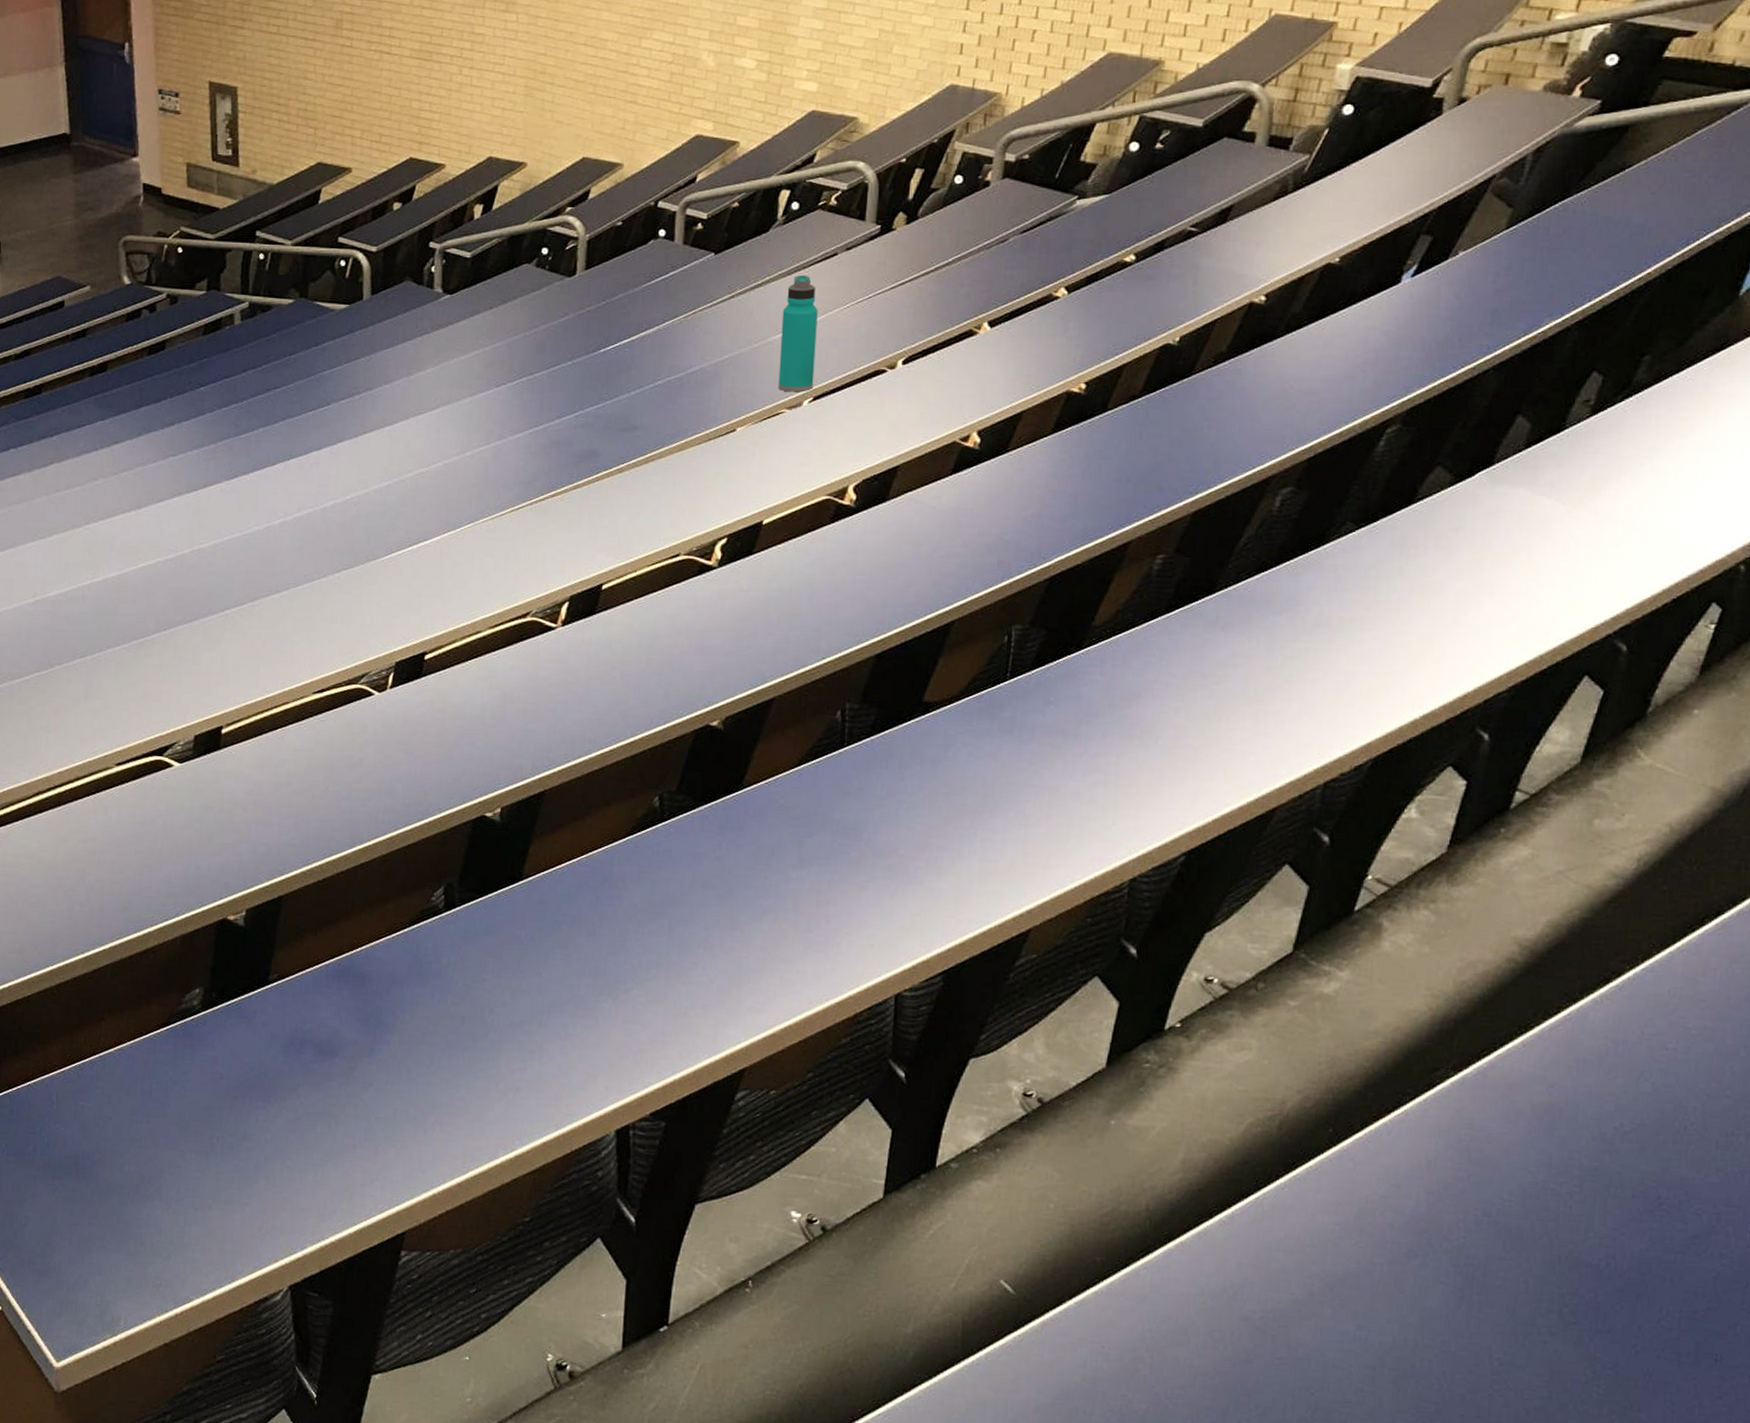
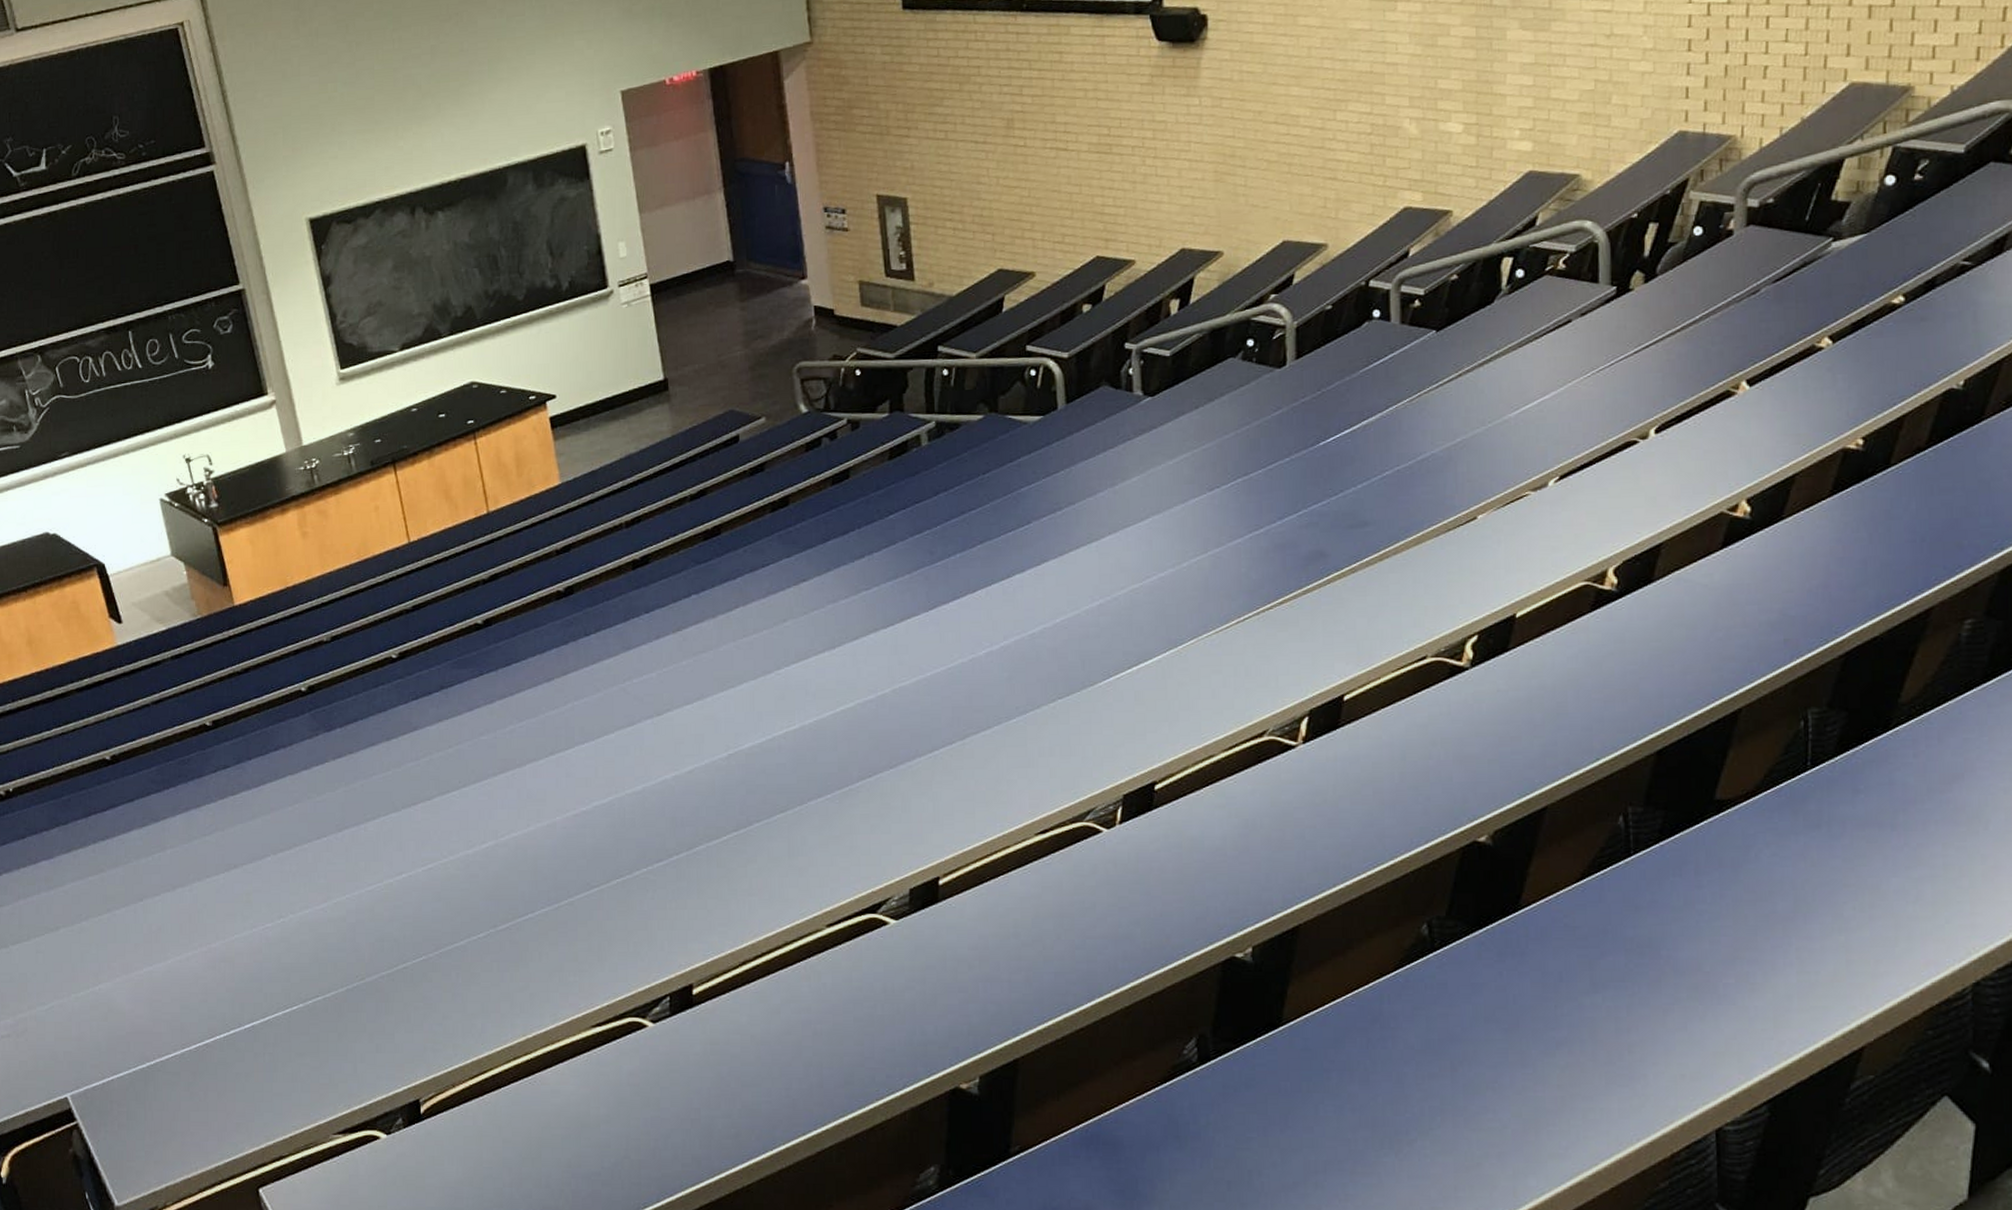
water bottle: present [778,275,818,393] -> none [1516,346,1559,473]

